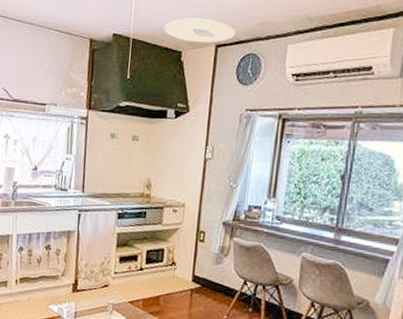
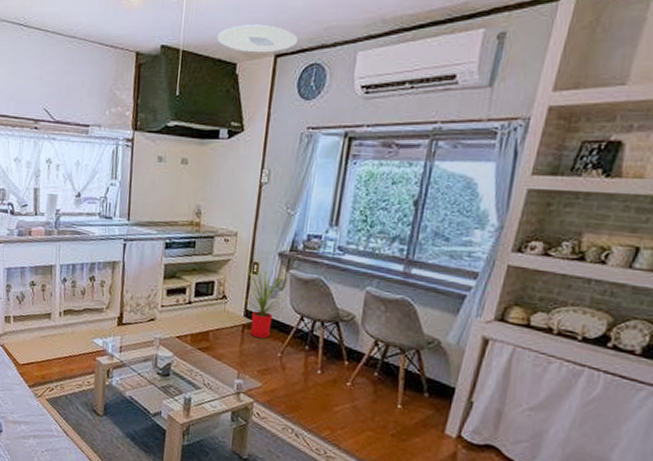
house plant: none [188,232,235,302] -> present [240,263,292,339]

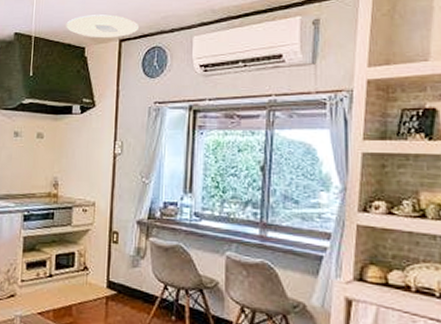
house plant: present [240,263,292,339] -> none [101,232,152,311]

